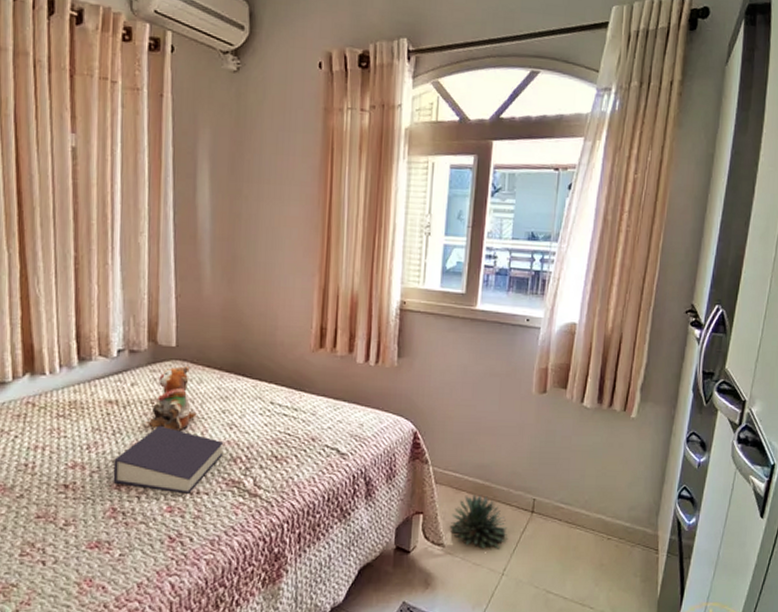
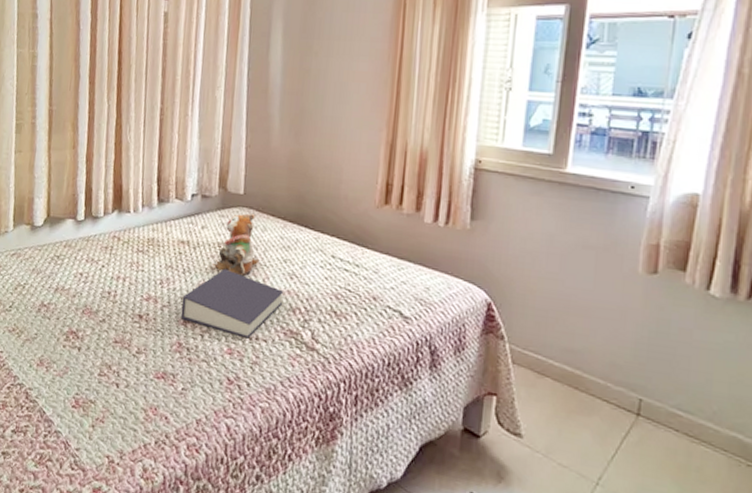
succulent plant: present [449,495,509,551] -> none [529,383,605,453]

